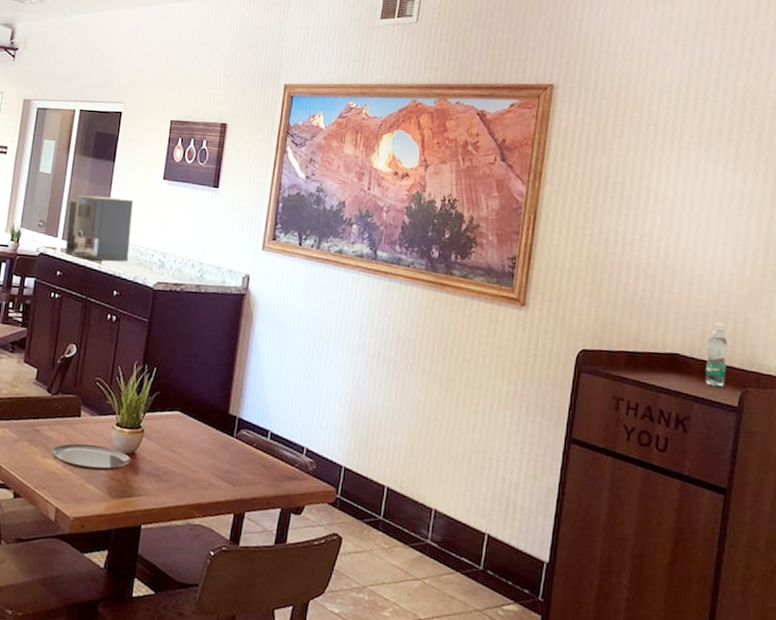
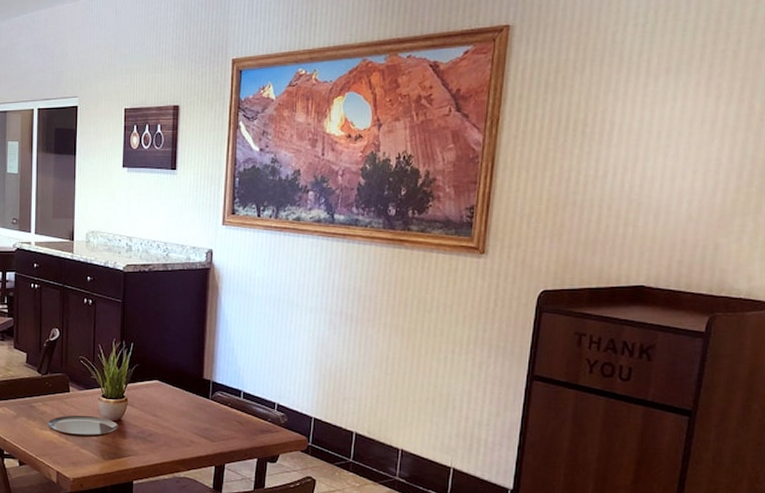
coffee machine: present [65,195,134,262] -> none [38,189,98,251]
bottle: present [705,323,727,387] -> none [671,252,695,315]

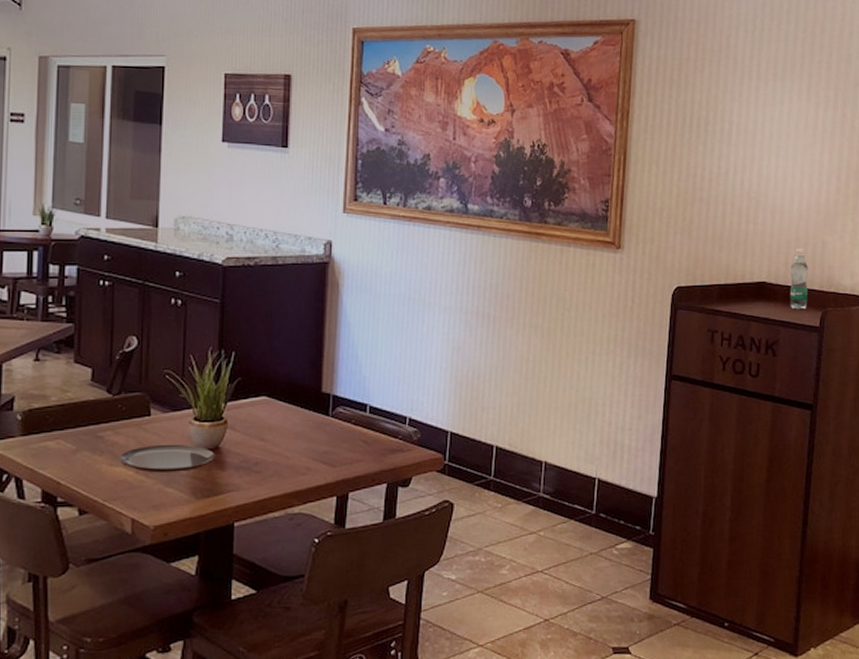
bottle: none [671,252,695,315] -> present [789,249,809,310]

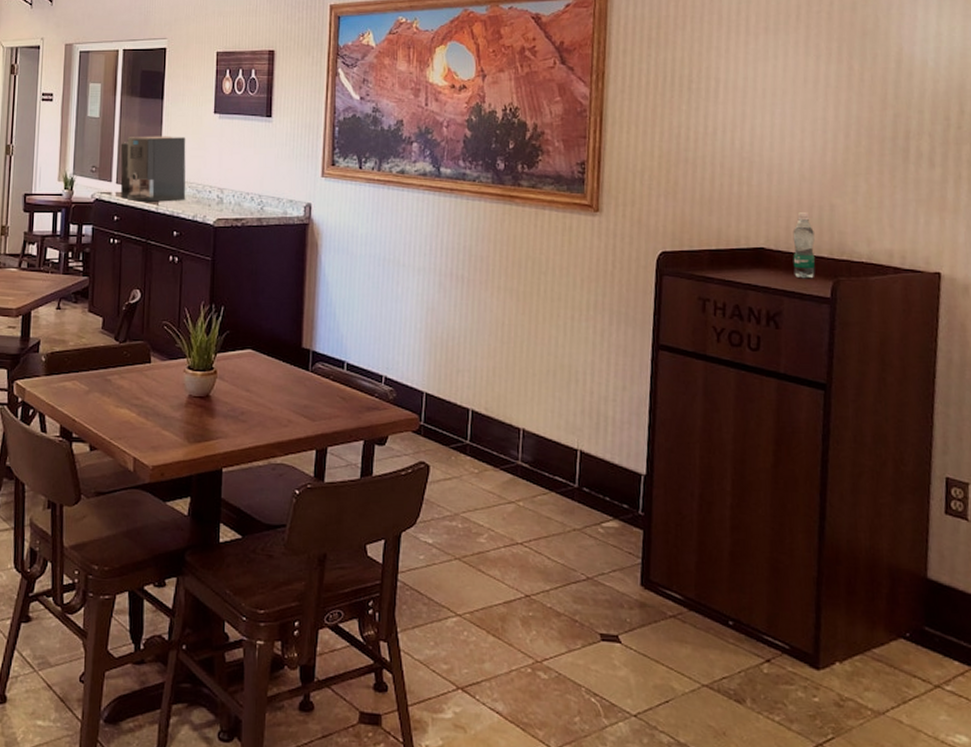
coffee machine: none [110,165,190,241] -> present [120,136,186,203]
plate: present [119,444,215,473] -> none [124,390,206,417]

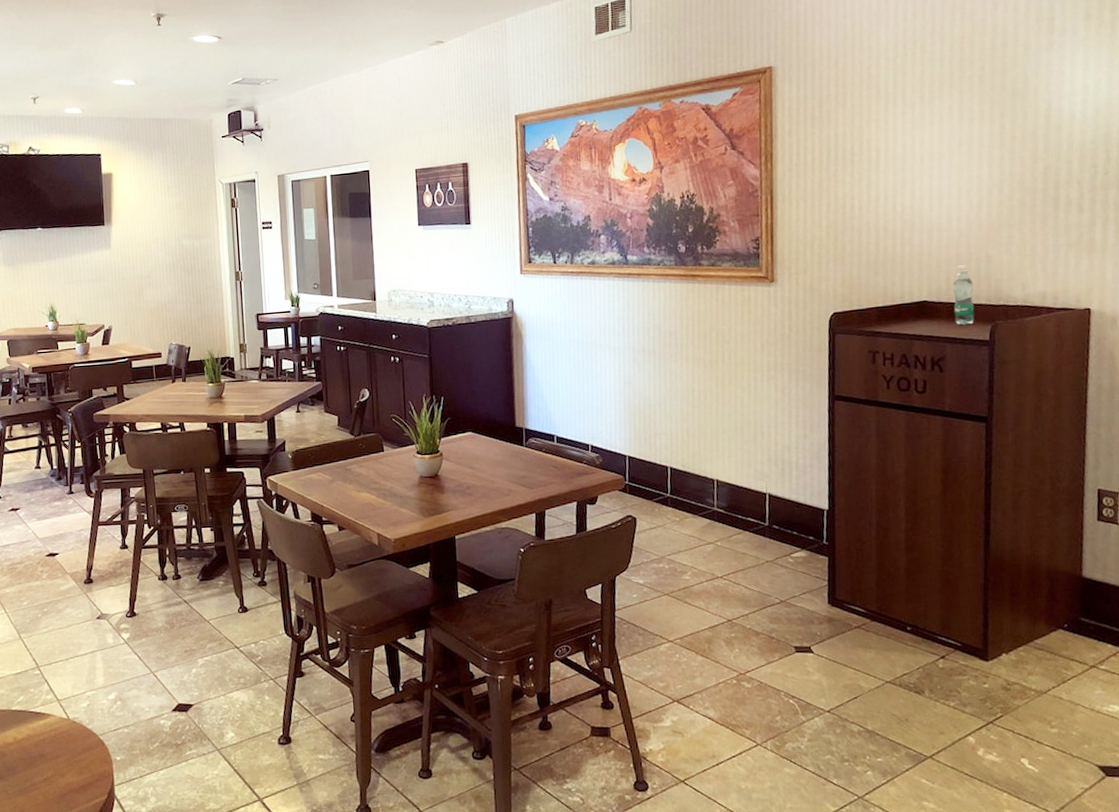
coffee machine: present [120,136,186,203] -> none [337,249,400,313]

